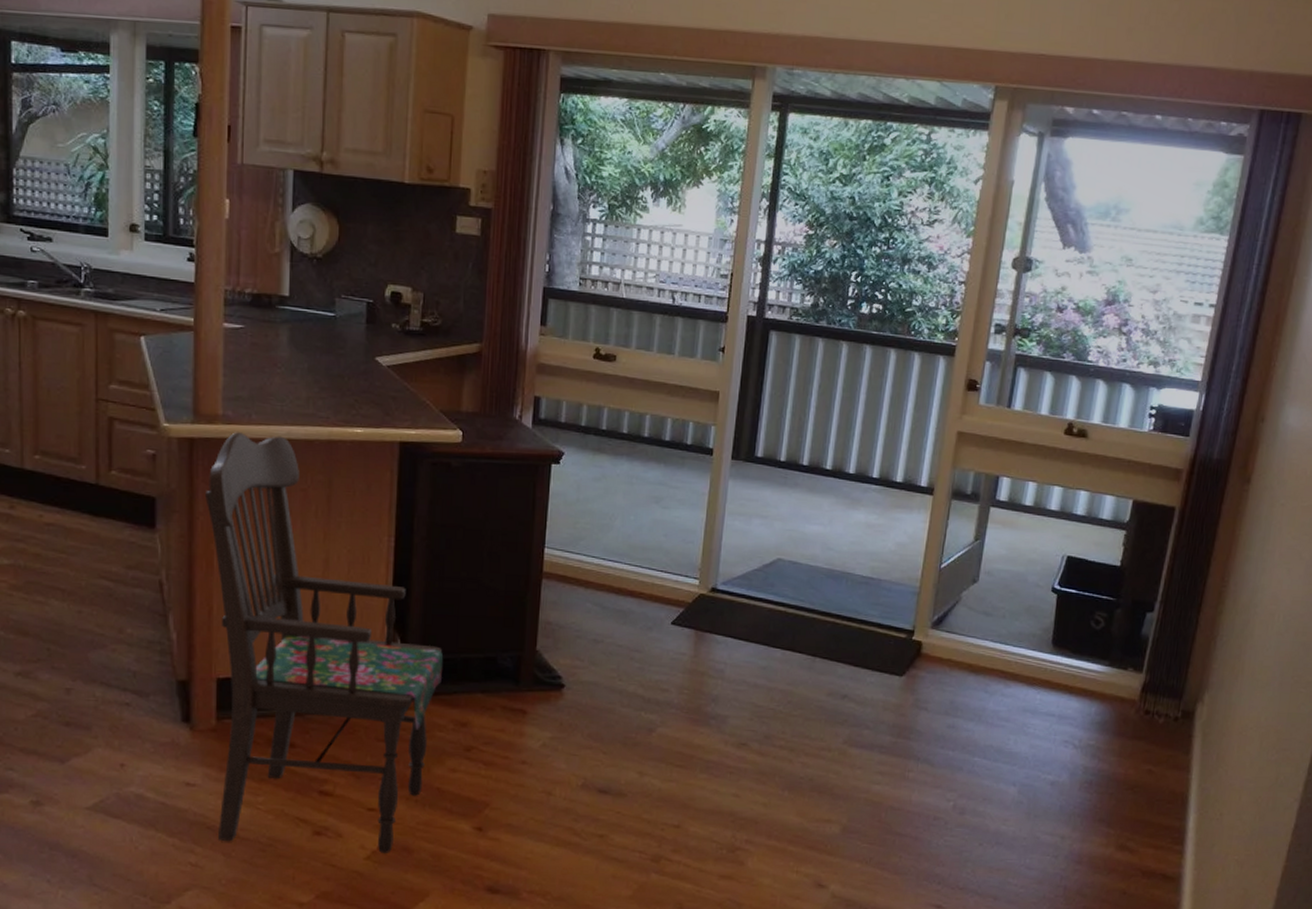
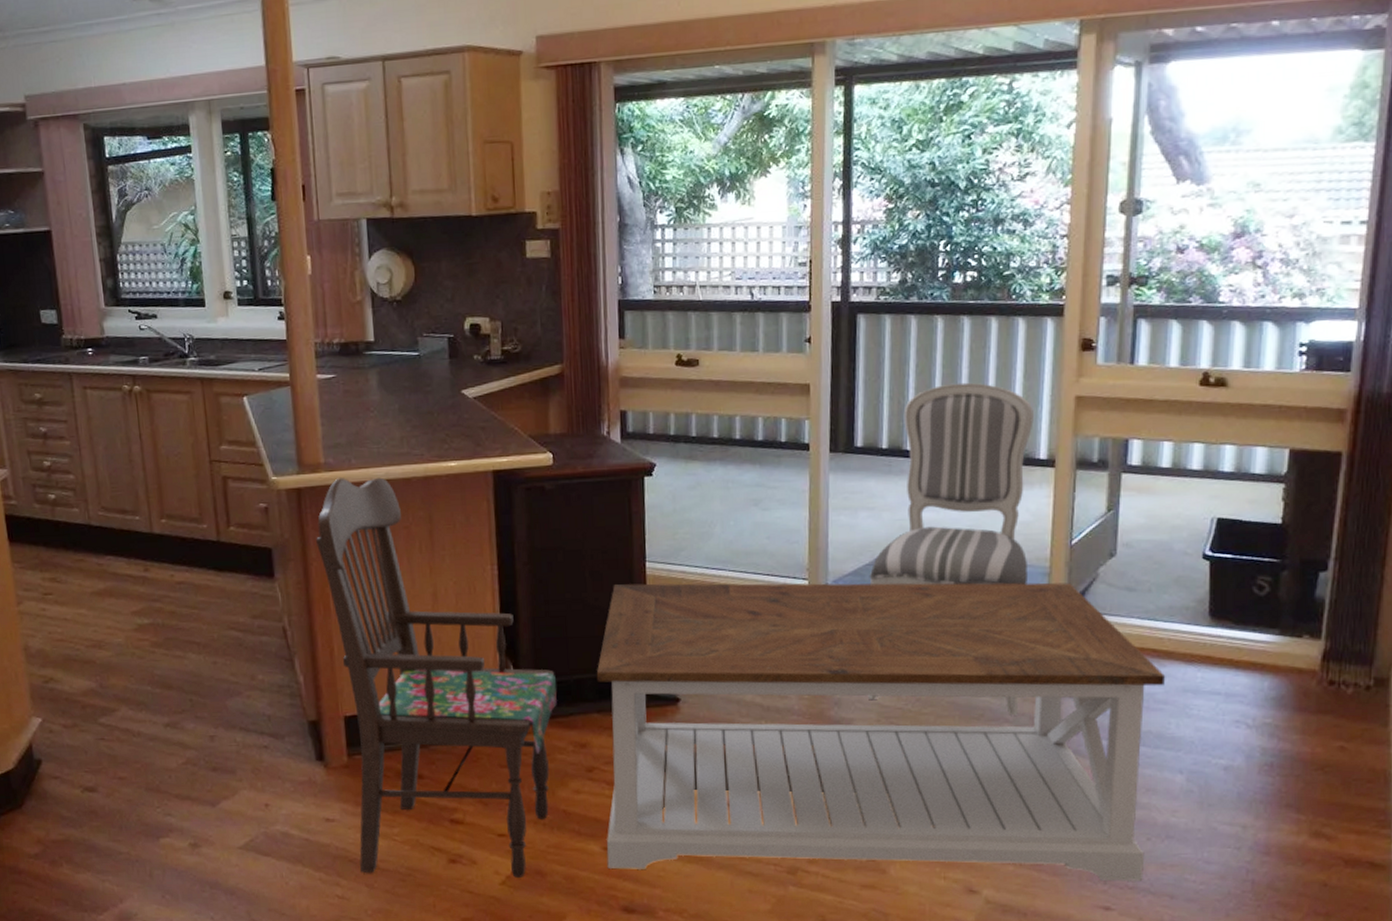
coffee table: none [476,567,1010,883] -> present [596,582,1166,882]
dining chair: none [744,406,920,723] -> present [868,382,1034,716]

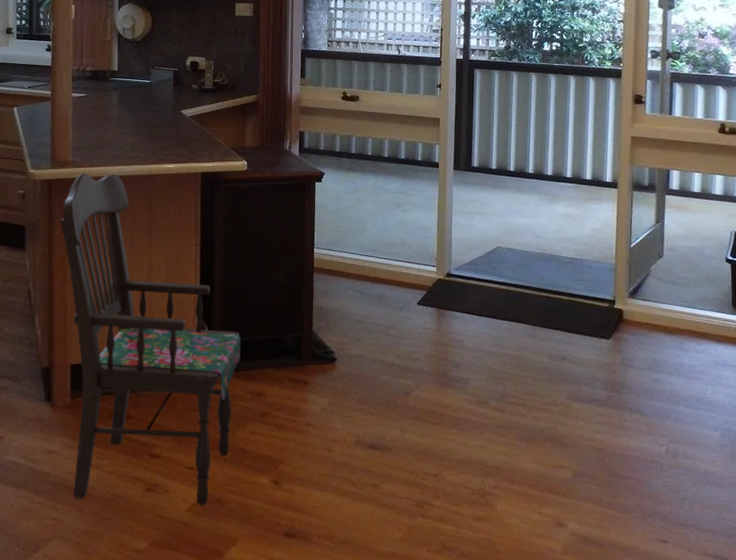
coffee table: present [596,582,1166,882] -> none [272,265,703,519]
dining chair: present [868,382,1034,716] -> none [481,122,602,380]

